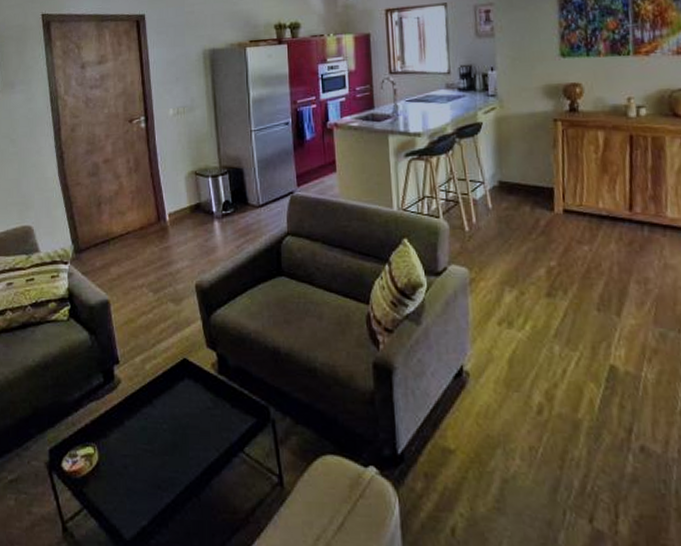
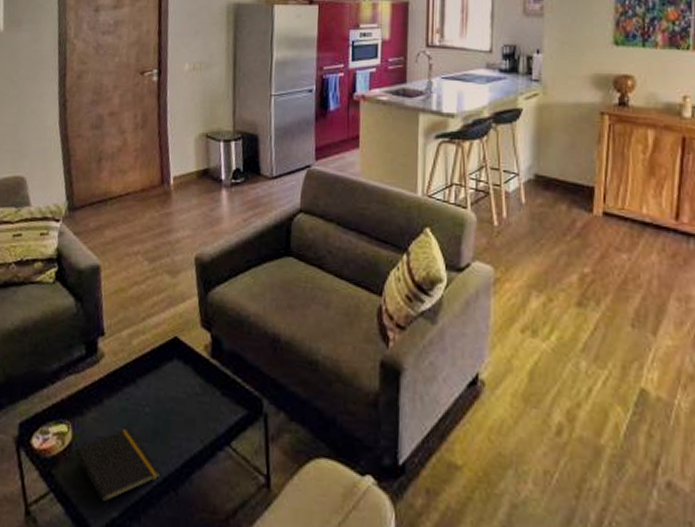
notepad: none [103,445,183,524] -> present [75,428,161,515]

